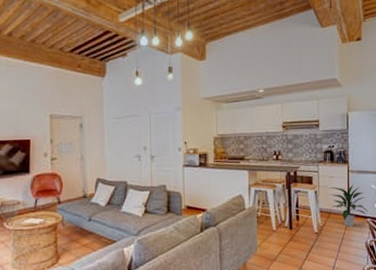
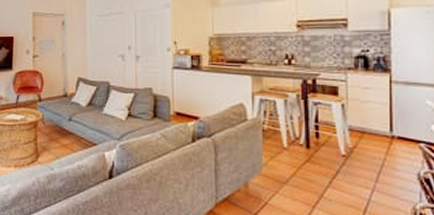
indoor plant: present [330,185,368,227] -> none [364,100,421,153]

